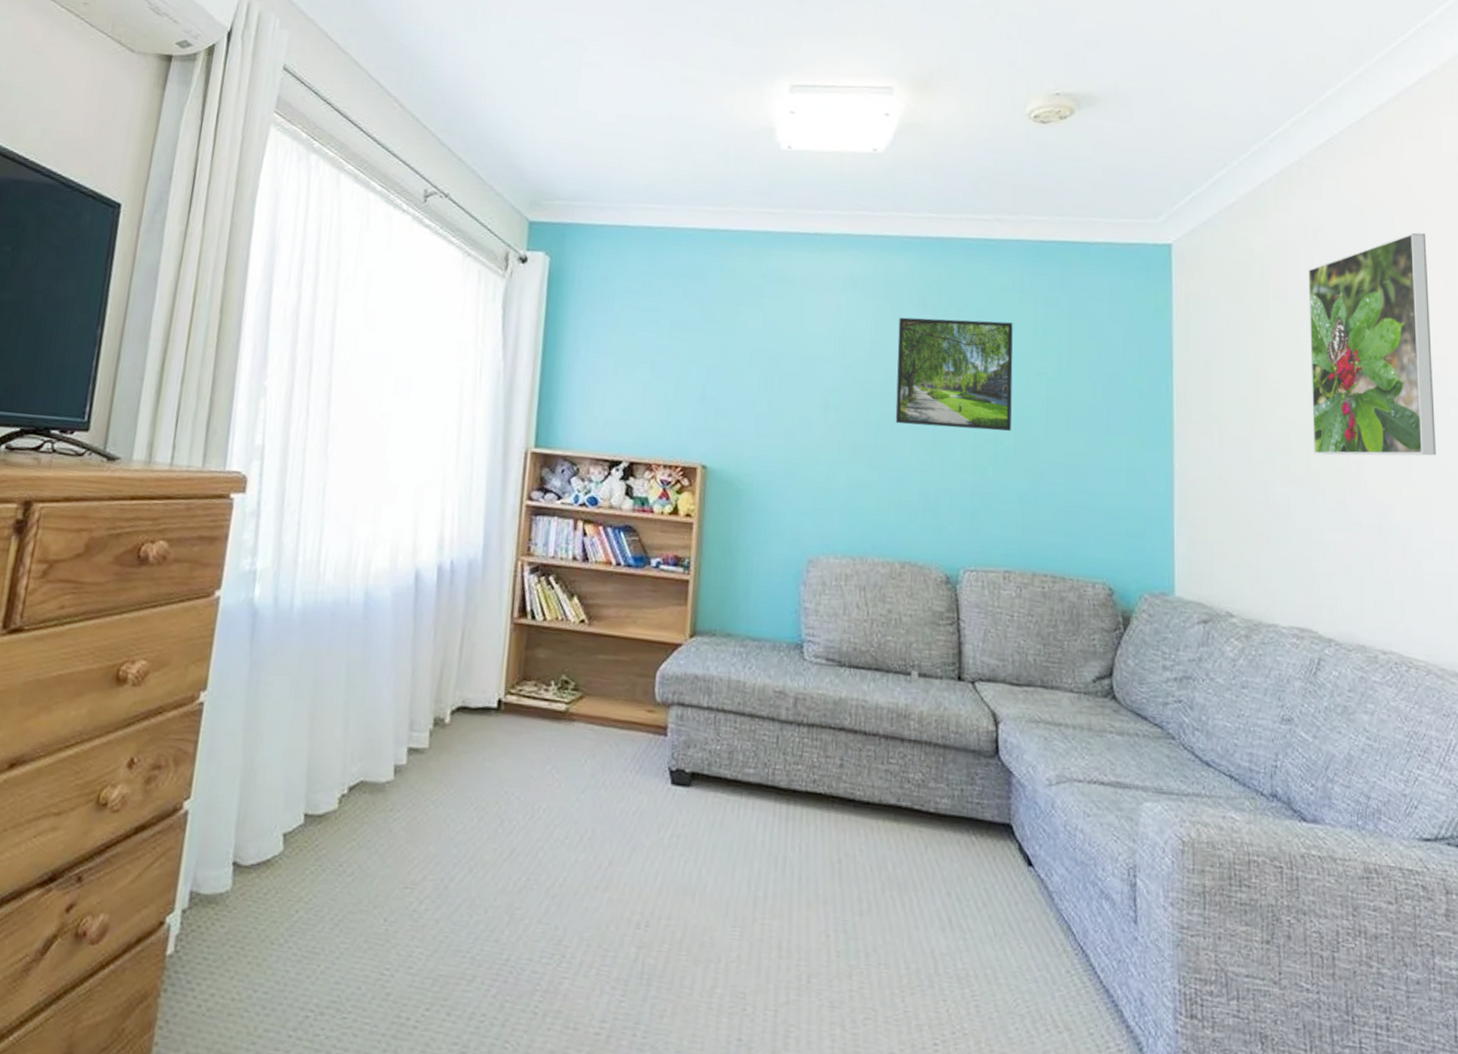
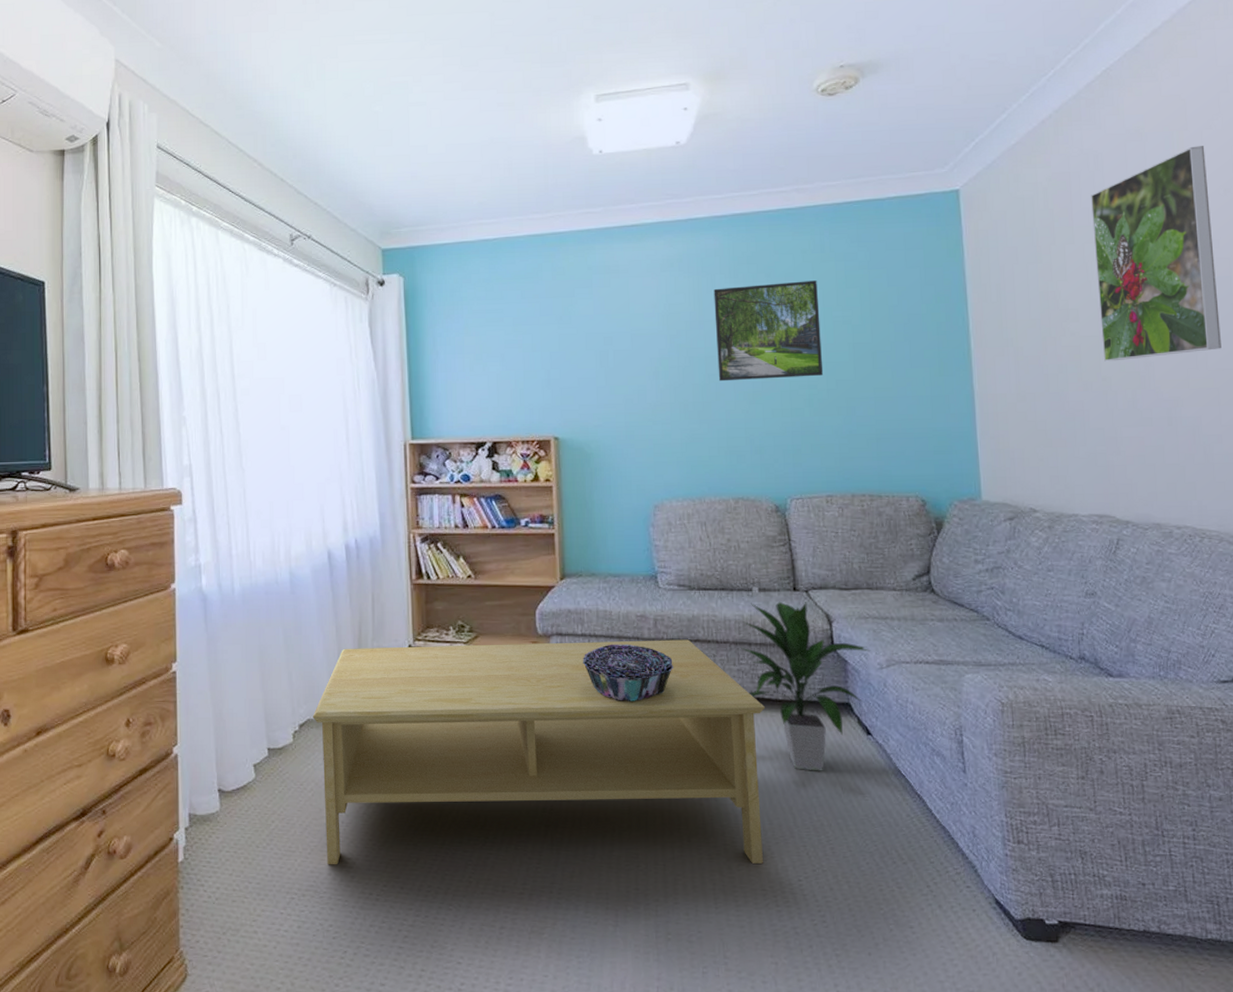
coffee table: none [358,694,914,1019] -> present [312,639,766,864]
decorative bowl: none [705,722,812,799] -> present [583,644,674,702]
indoor plant: none [891,689,1040,907] -> present [740,601,871,771]

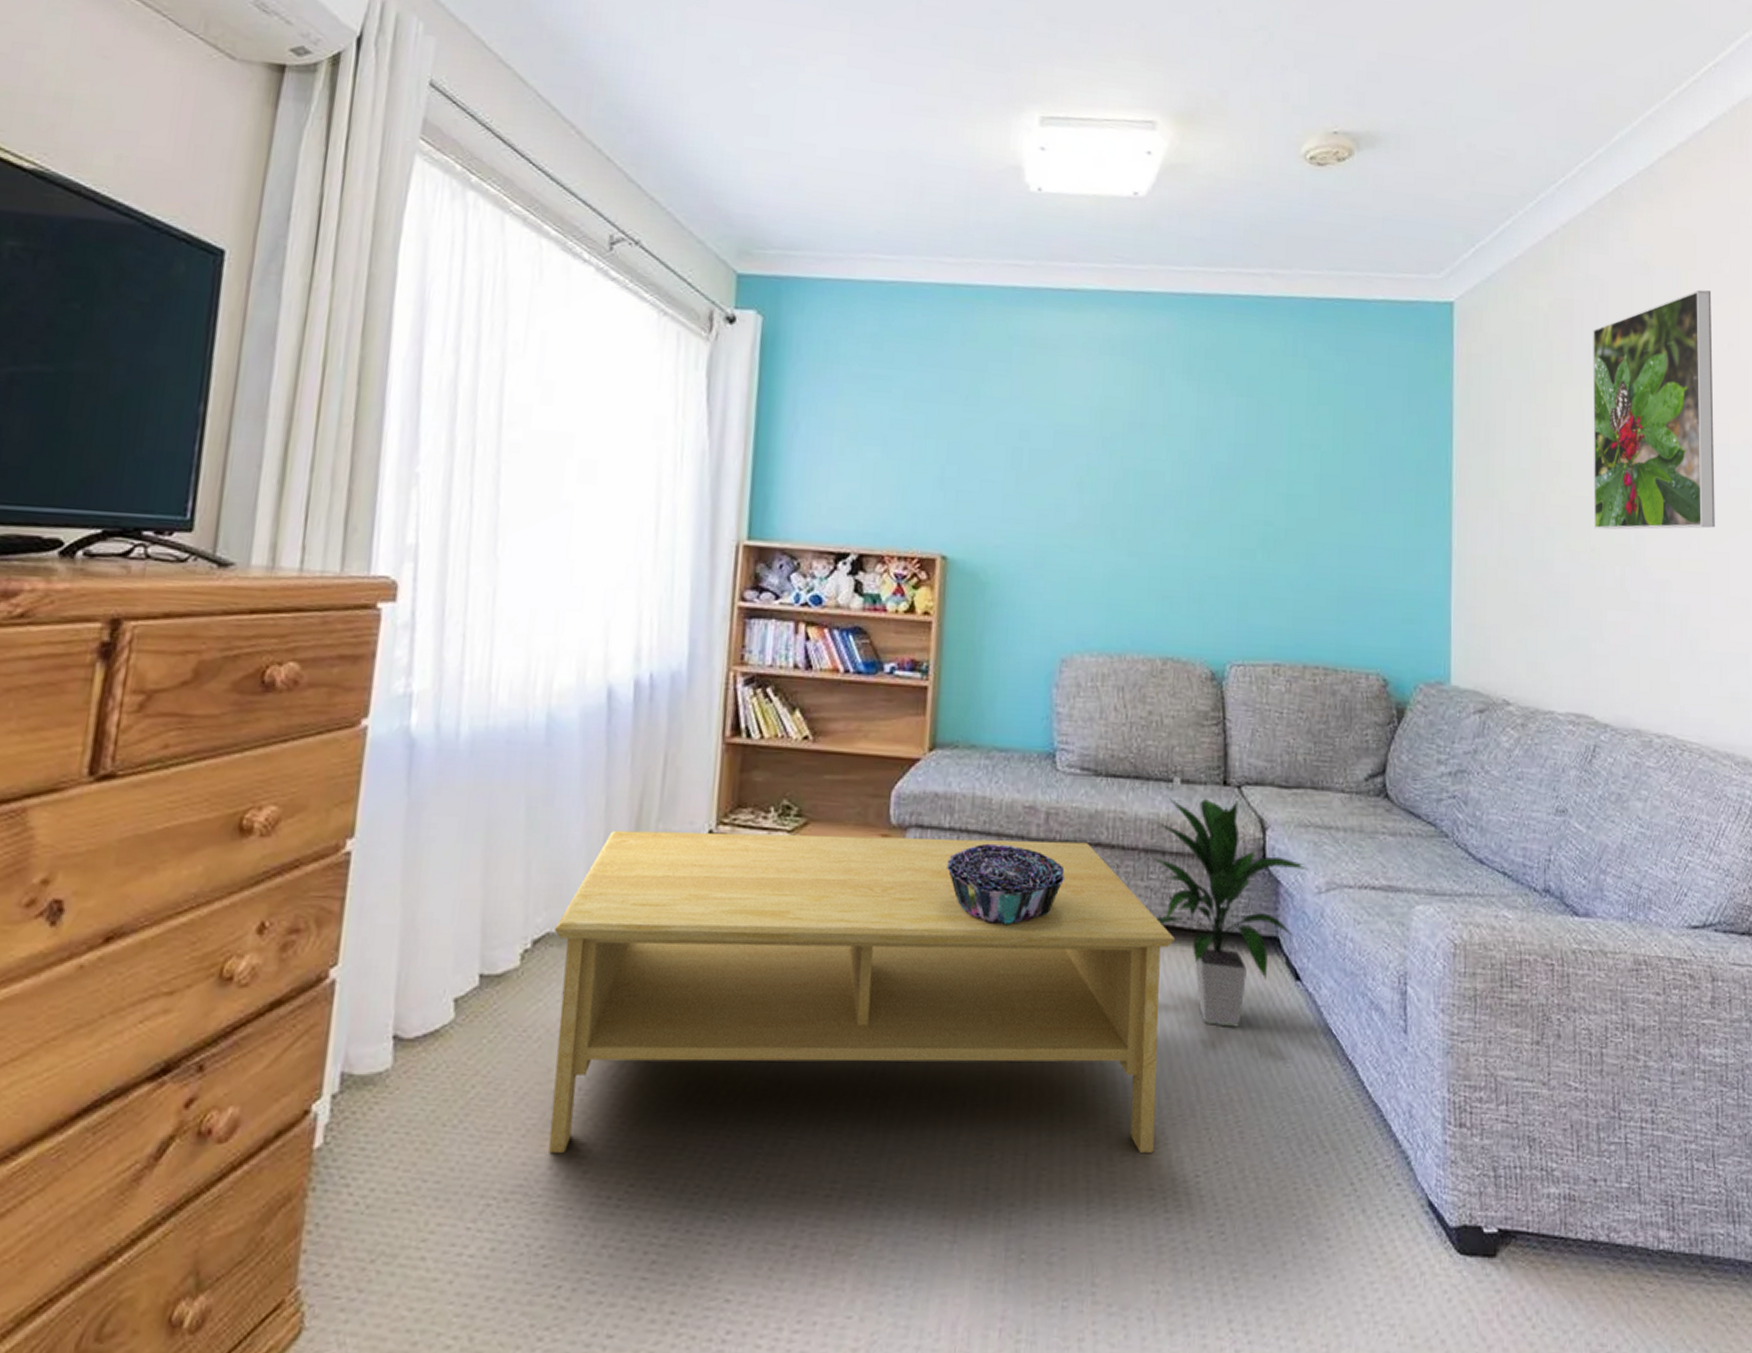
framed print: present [713,280,824,382] -> none [1157,384,1285,511]

